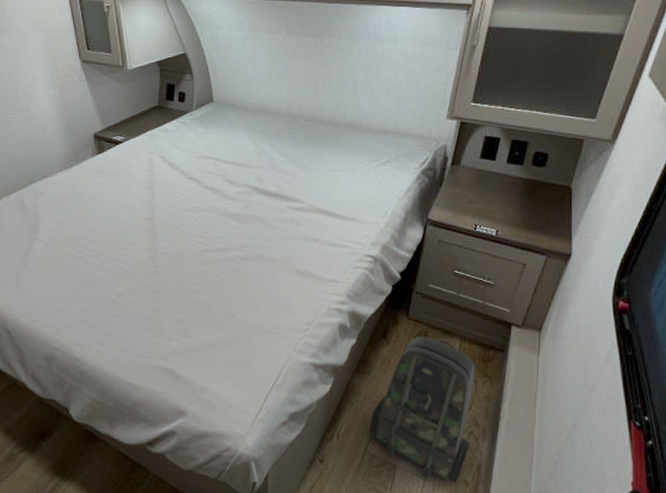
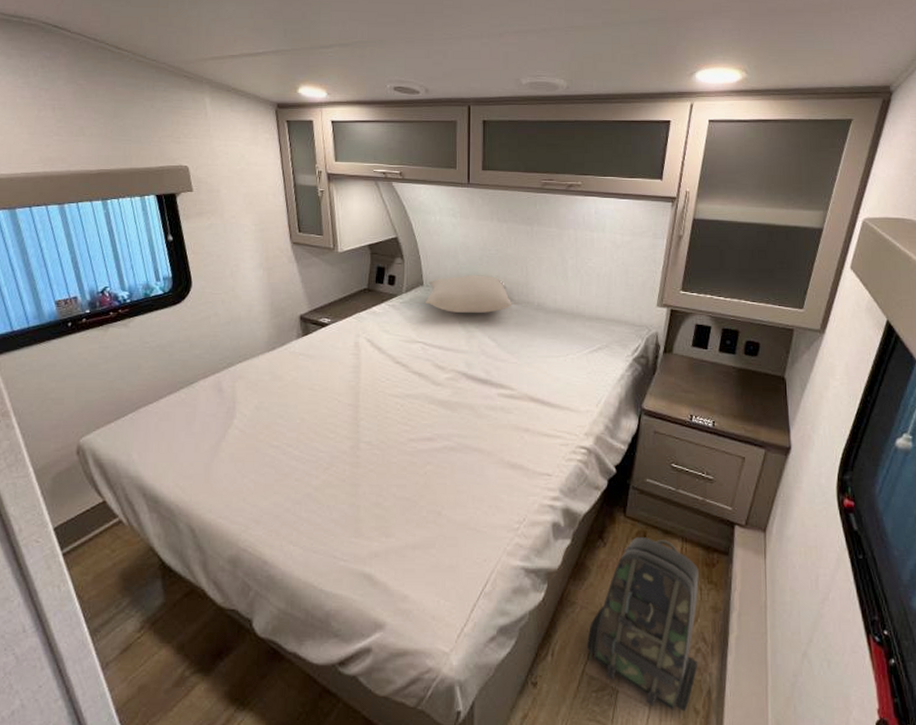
pillow: none [215,90,301,129] -> present [424,275,511,314]

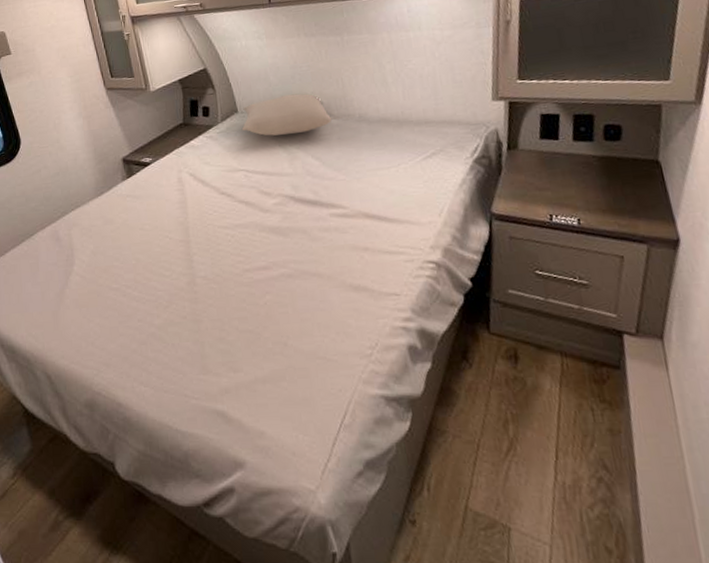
backpack: present [586,537,699,712] -> none [465,354,603,551]

